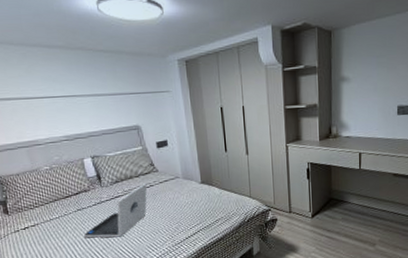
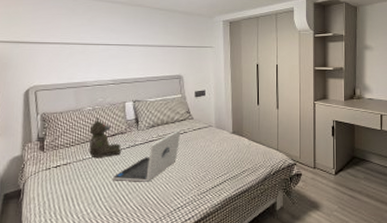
teddy bear: none [50,177,89,218] -> present [89,117,122,159]

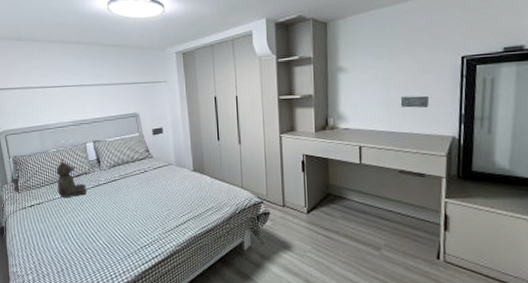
laptop: present [112,129,181,182] -> none [81,168,142,221]

